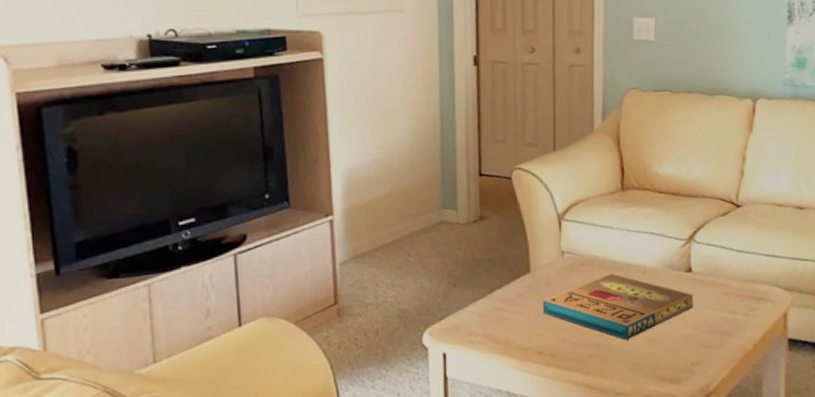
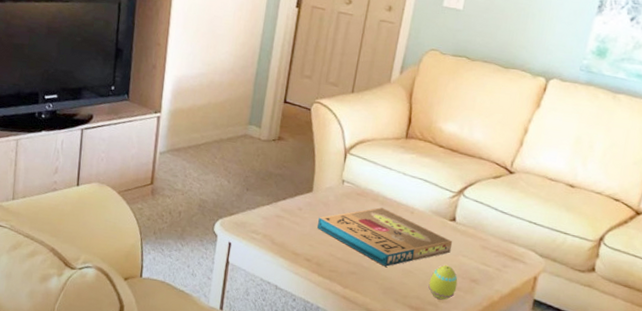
egg: none [677,322,708,362] -> present [428,265,458,300]

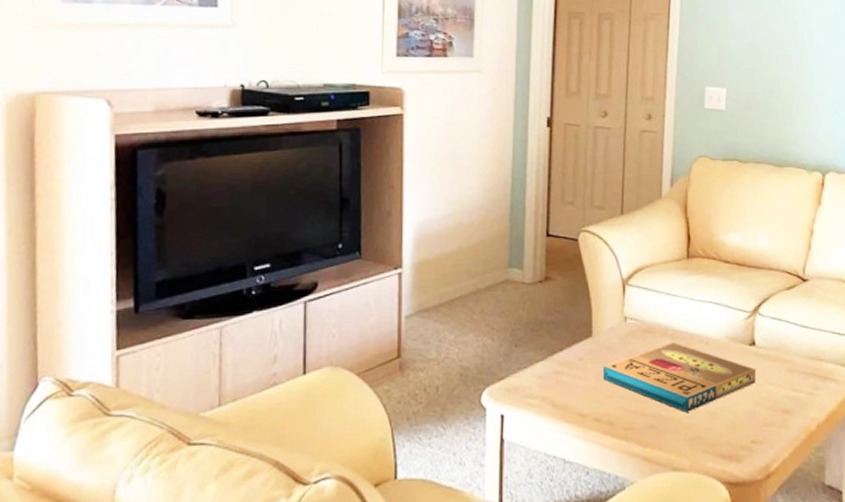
egg: present [428,265,458,300] -> none [738,398,769,440]

